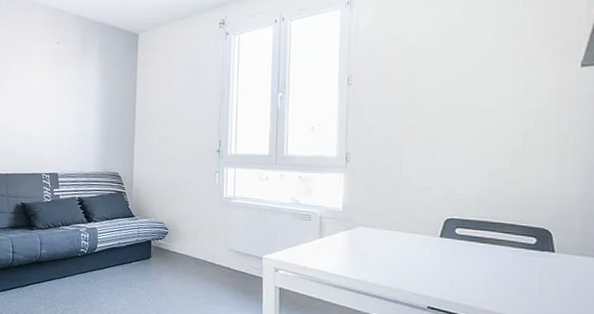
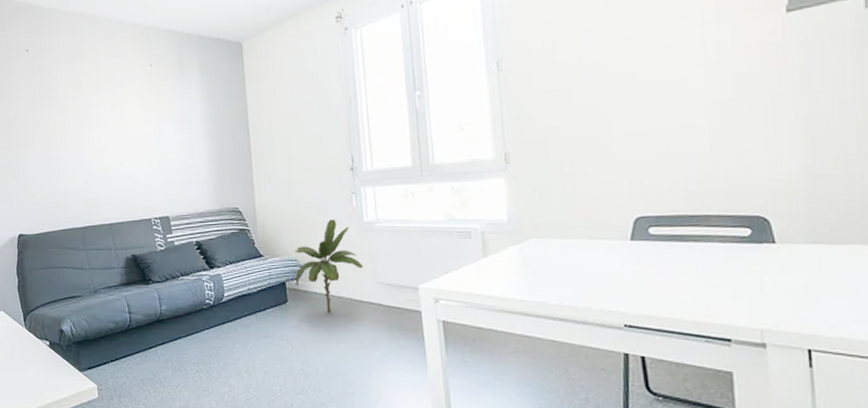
plant: none [159,192,218,272] -> present [295,220,363,314]

